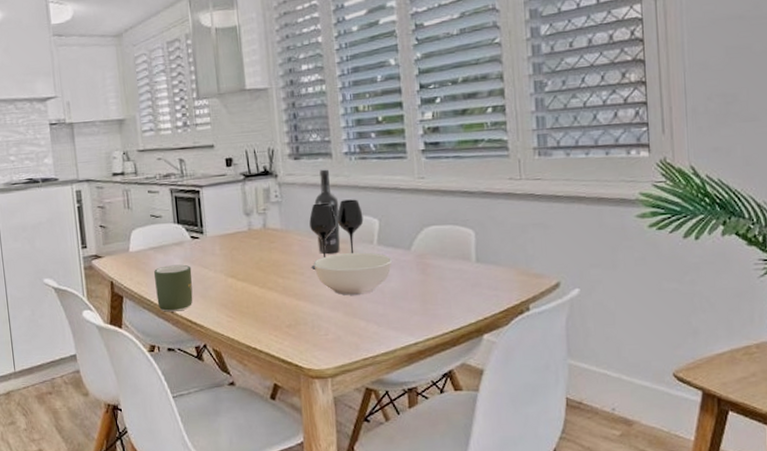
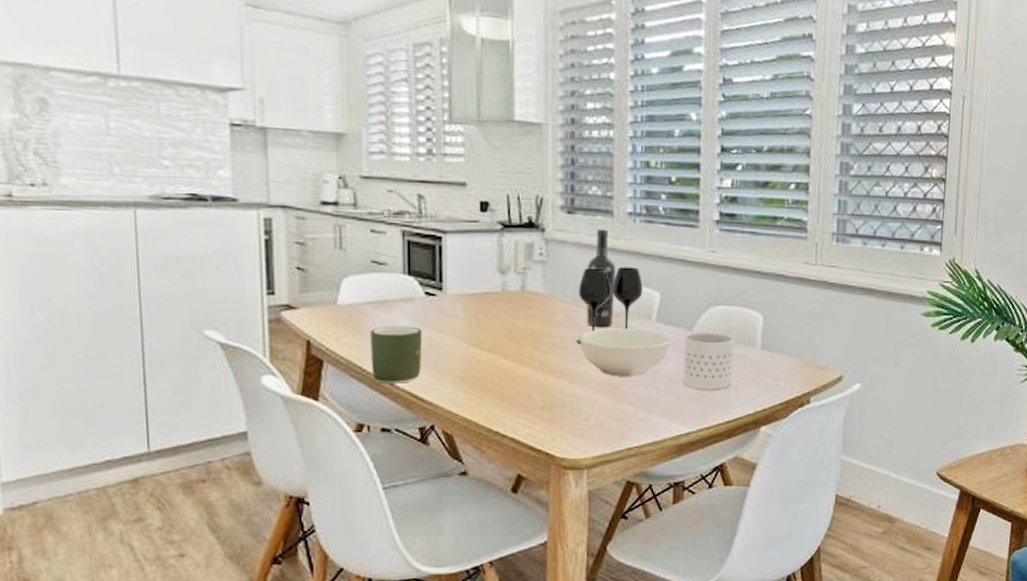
mug: none [404,250,451,304] -> present [683,332,734,390]

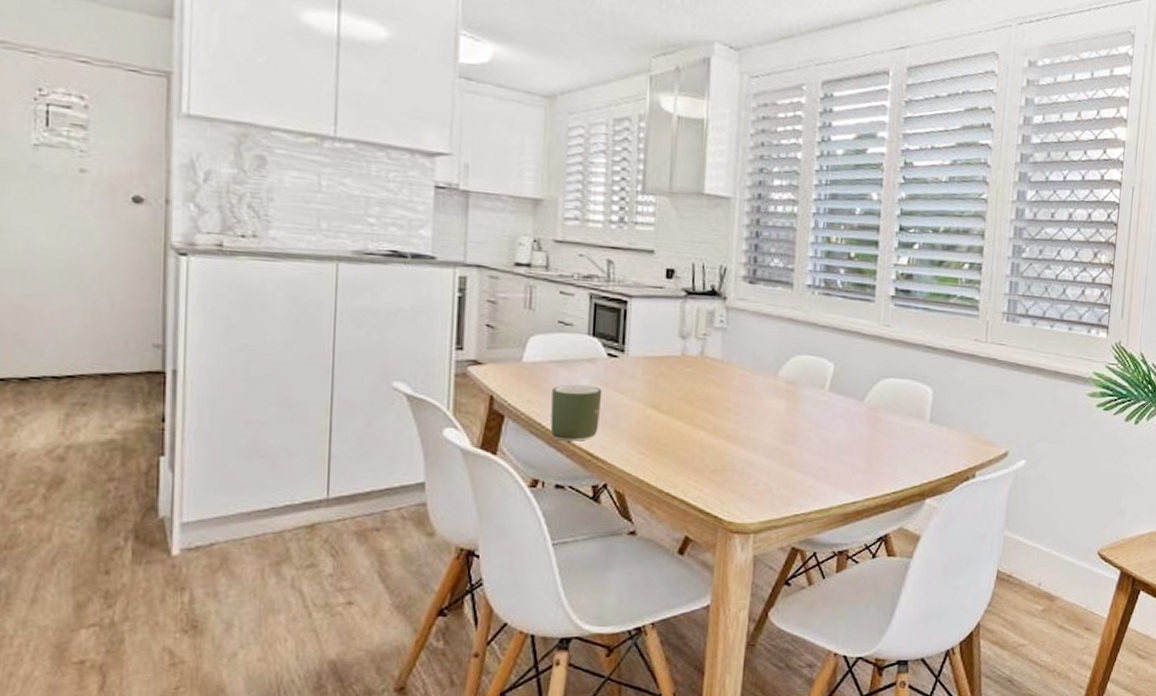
wine glass: present [577,267,643,344] -> none [751,336,818,410]
bowl: present [579,328,671,376] -> none [753,395,843,444]
wine bottle: present [586,229,616,327] -> none [761,299,793,394]
mug: present [683,332,734,390] -> none [852,403,903,461]

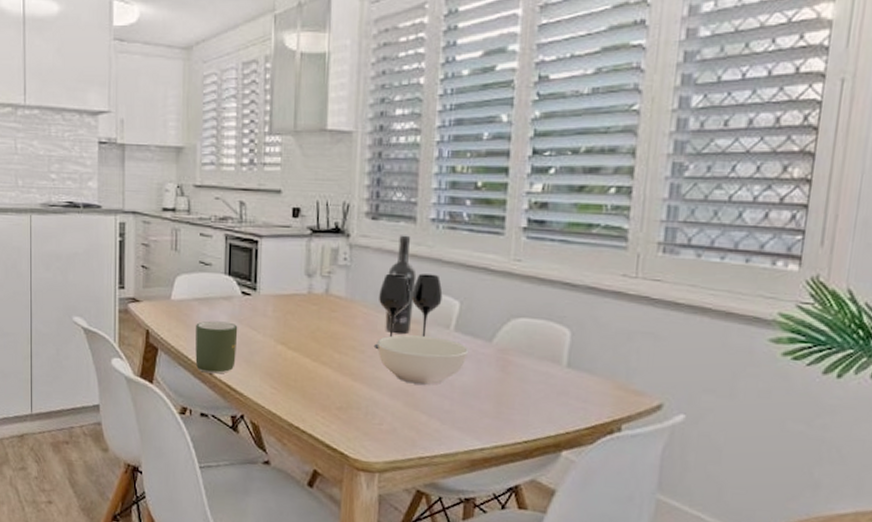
wine glass: none [751,336,818,410] -> present [375,273,443,349]
bowl: none [753,395,843,444] -> present [376,335,469,385]
wine bottle: none [761,299,793,394] -> present [385,235,417,334]

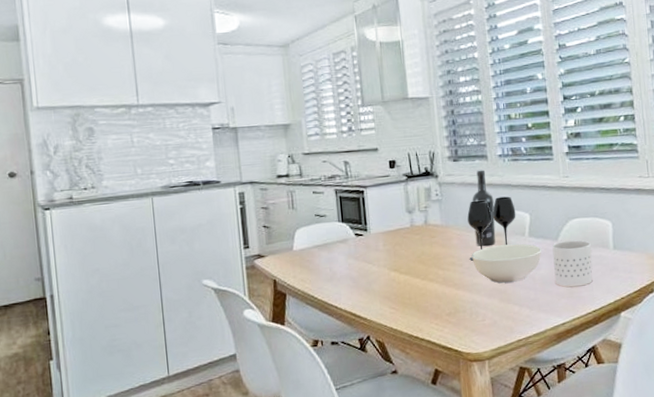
mug: present [195,321,238,374] -> none [318,260,357,307]
mug: none [480,344,536,408] -> present [552,240,593,288]

